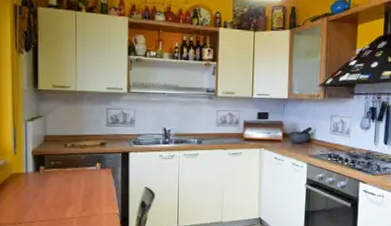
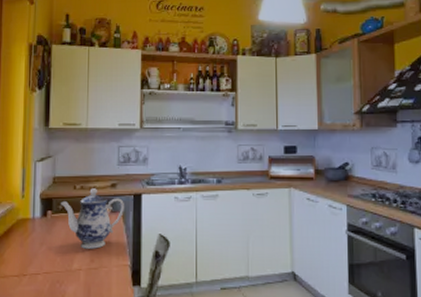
teapot: none [53,146,113,200] -> present [61,188,124,249]

